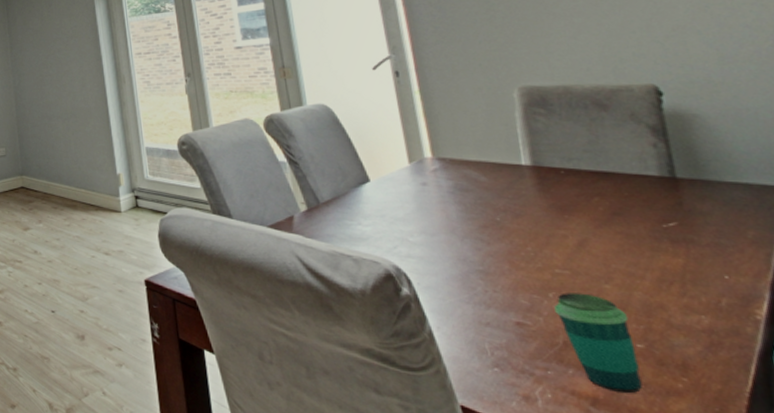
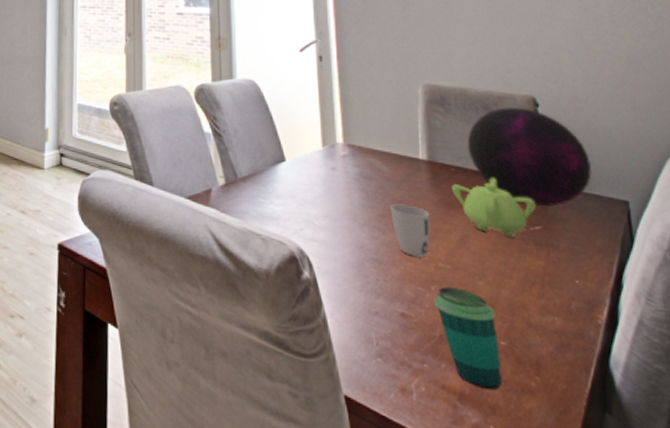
cup: none [492,213,543,265] -> present [390,203,431,257]
teapot: none [563,176,668,237] -> present [452,178,536,238]
decorative orb: none [577,98,737,202] -> present [467,106,592,207]

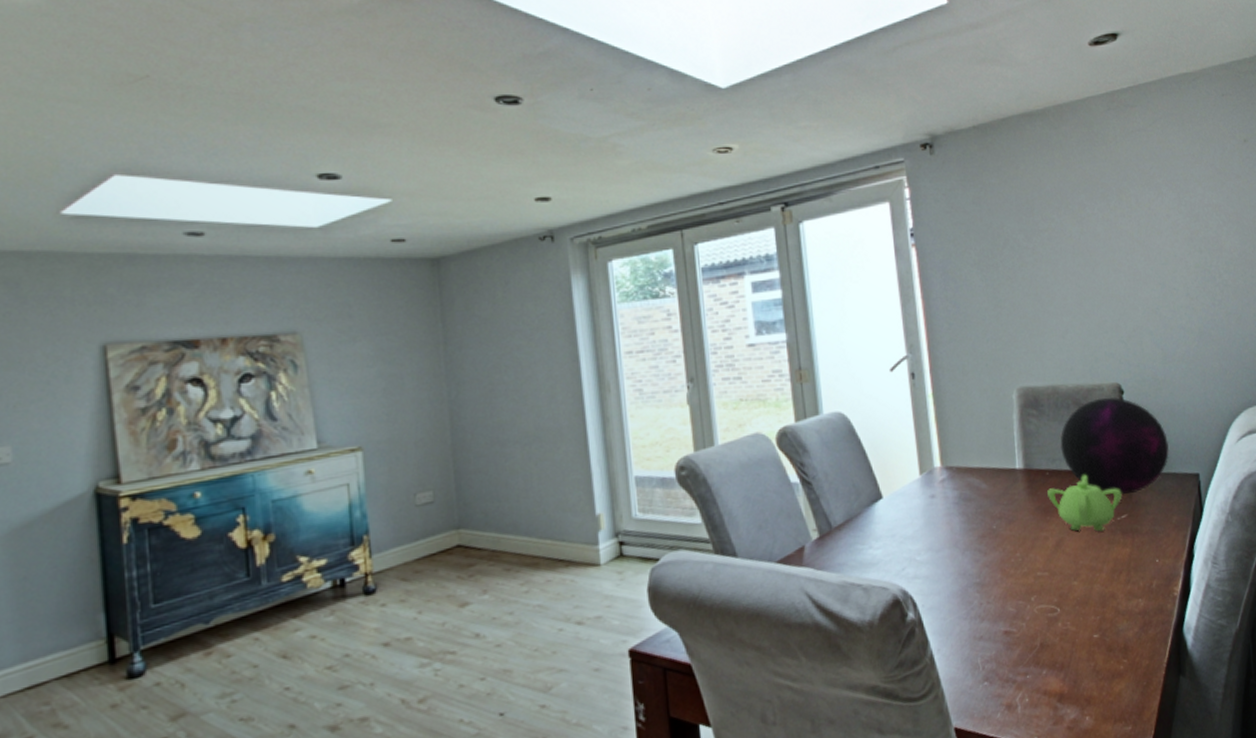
cup: present [390,203,431,257] -> none [990,519,1029,572]
cup: present [435,286,502,391] -> none [1035,592,1096,685]

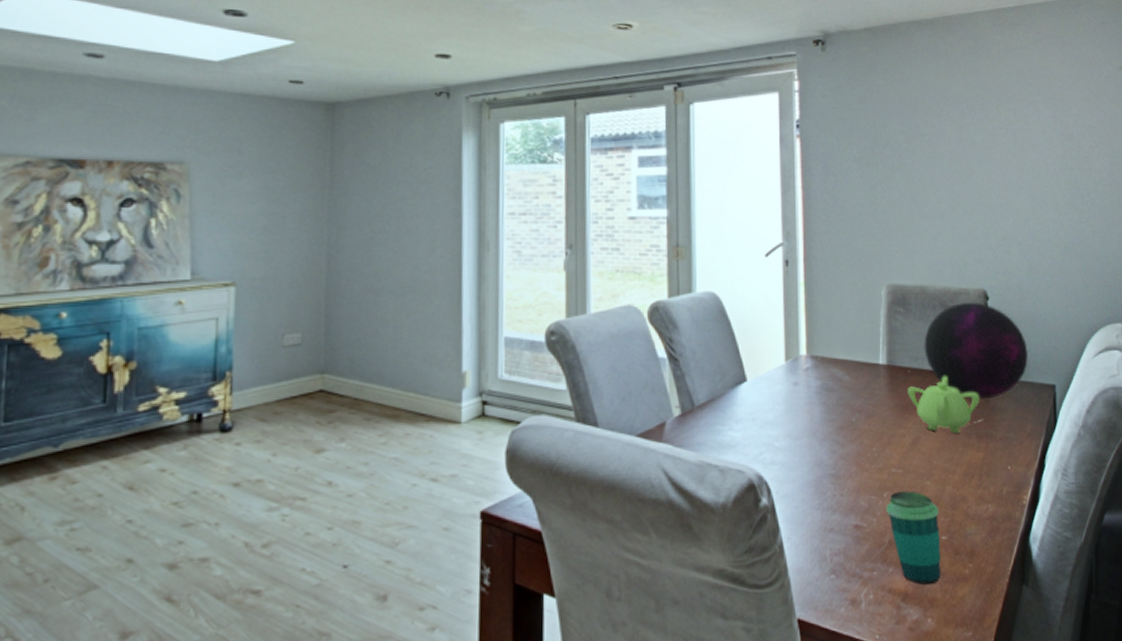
cup: none [1035,592,1096,685] -> present [887,491,941,586]

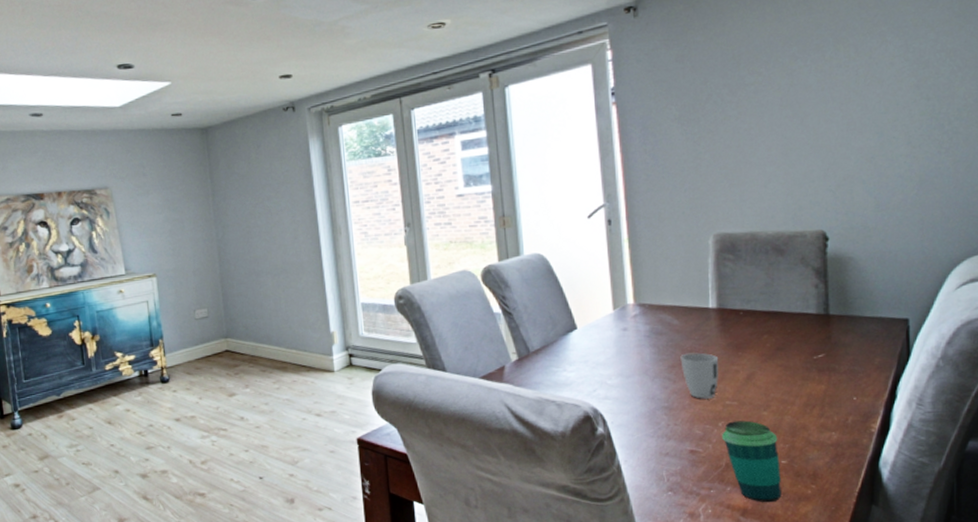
cup: none [849,413,886,466] -> present [680,352,719,399]
teapot: present [908,376,980,434] -> none [740,315,820,368]
decorative orb: present [924,302,1028,400] -> none [756,243,875,336]

